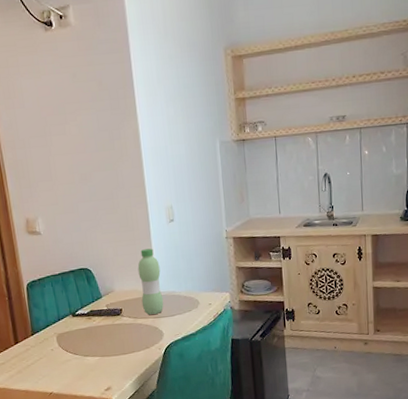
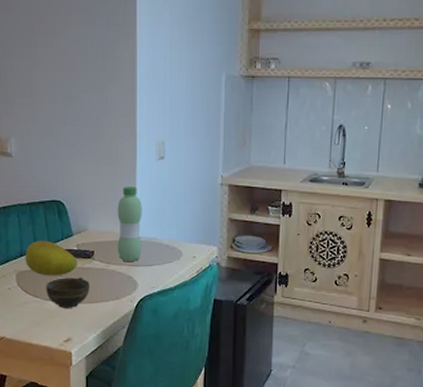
fruit: none [62,304,109,335] -> present [25,240,77,276]
cup: none [83,332,122,362] -> present [46,276,90,308]

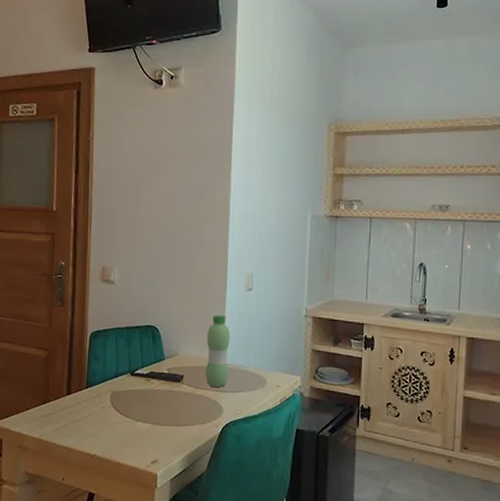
fruit: present [25,240,77,276] -> none [119,362,167,398]
cup: present [46,276,90,308] -> none [136,399,178,430]

